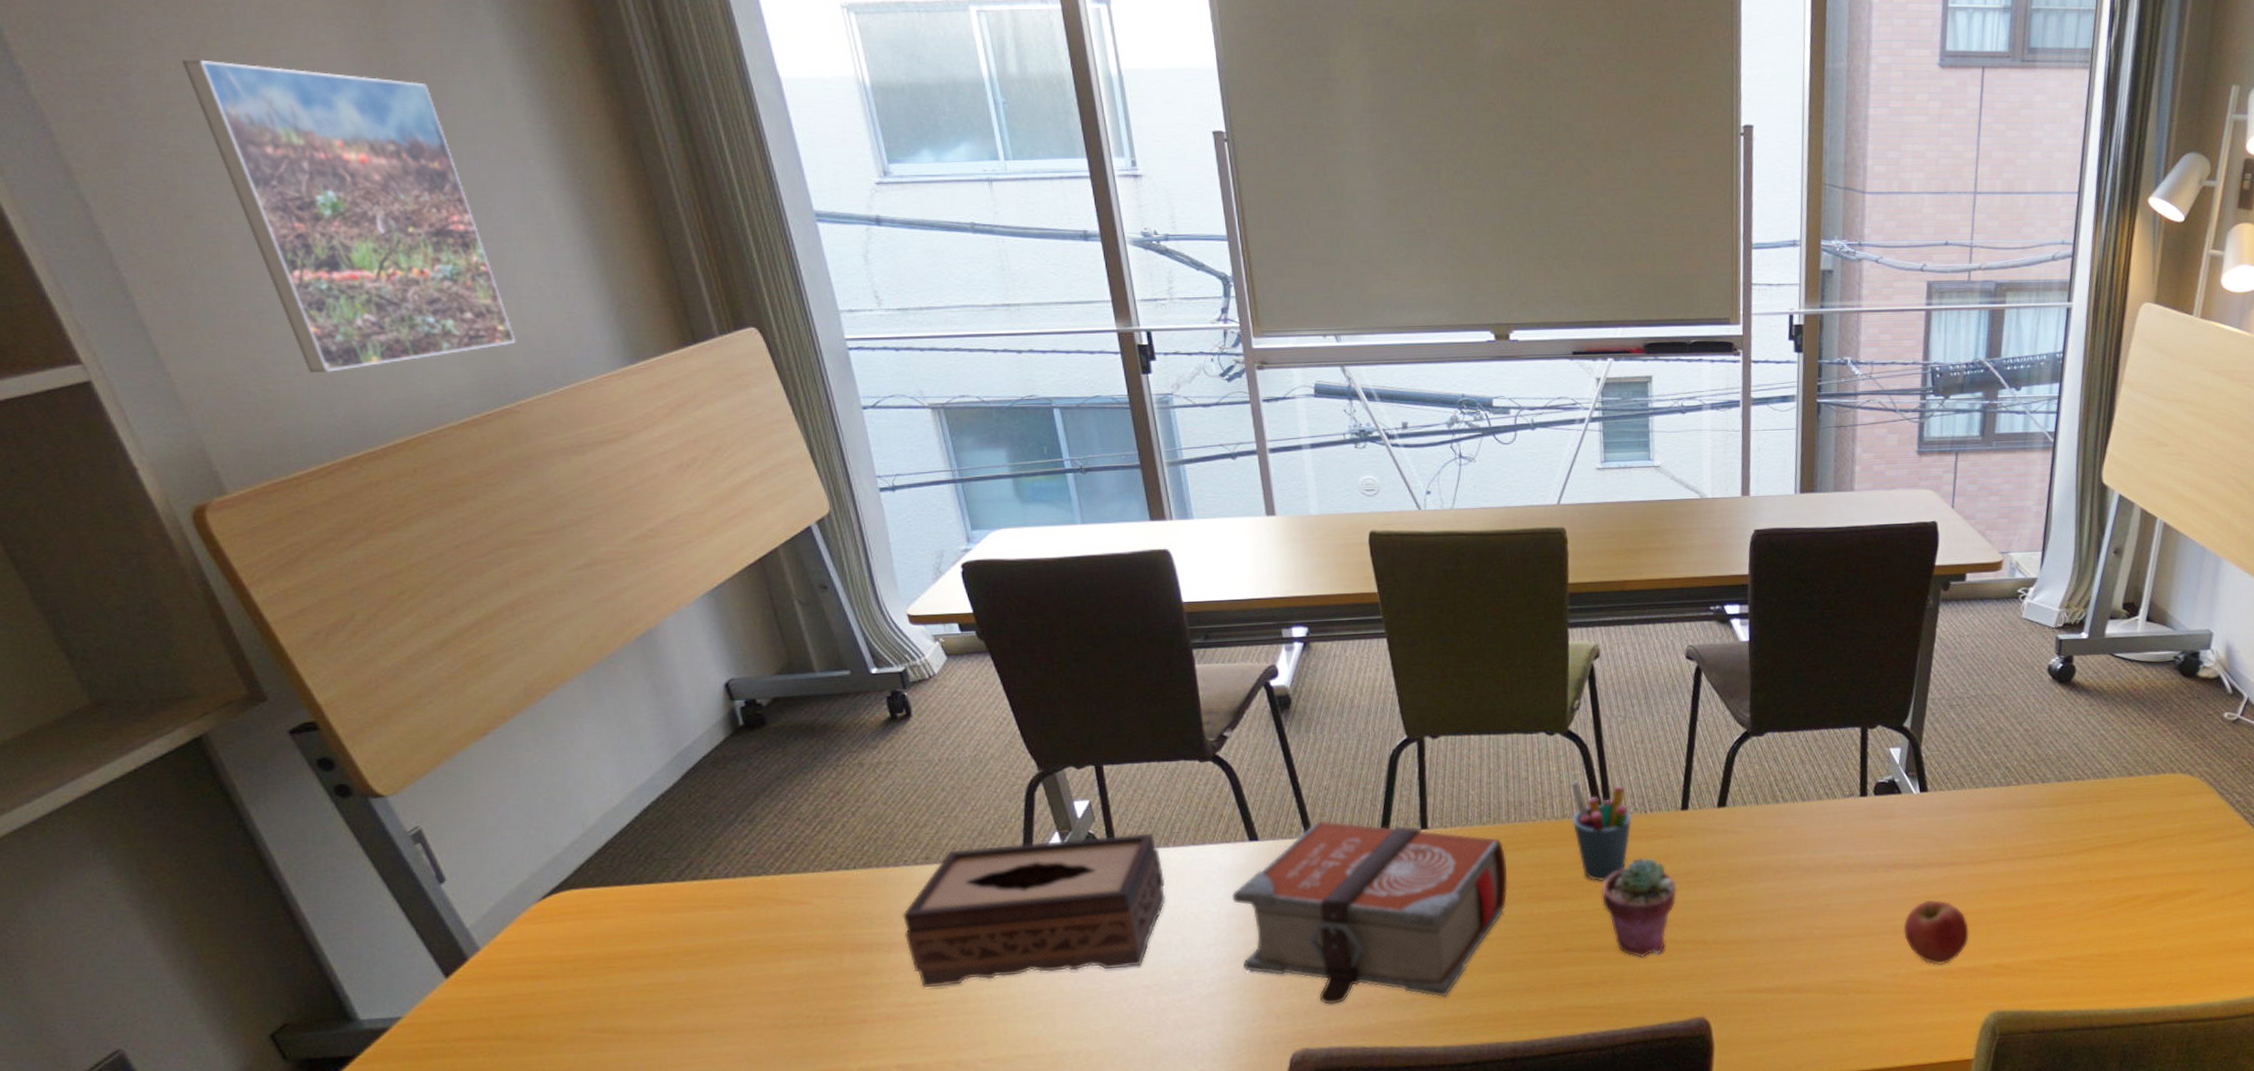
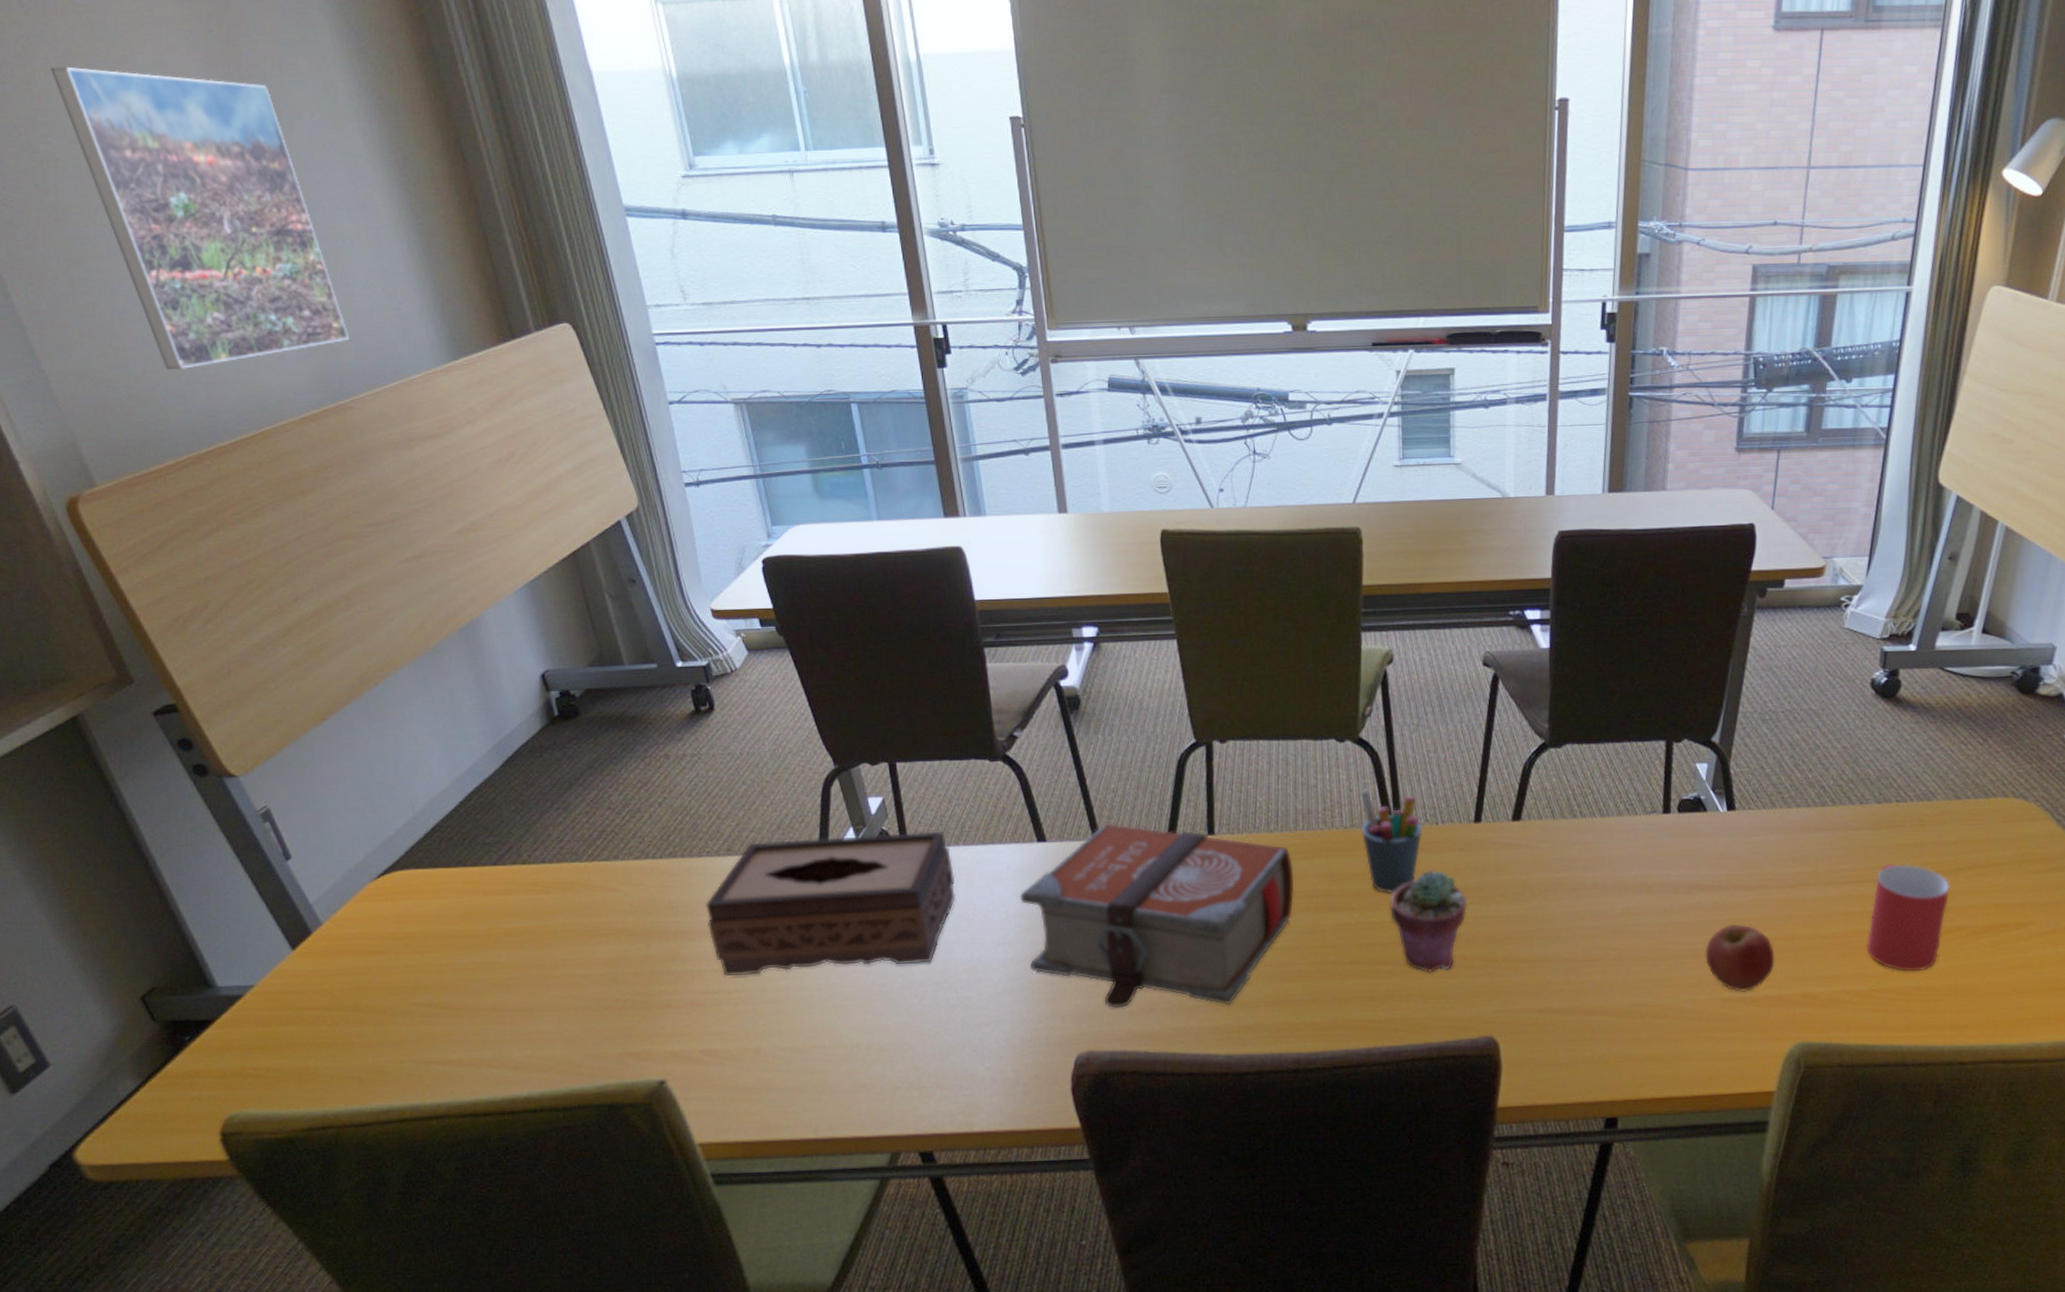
mug: none [2052,837,2126,940] -> present [1866,863,1950,972]

